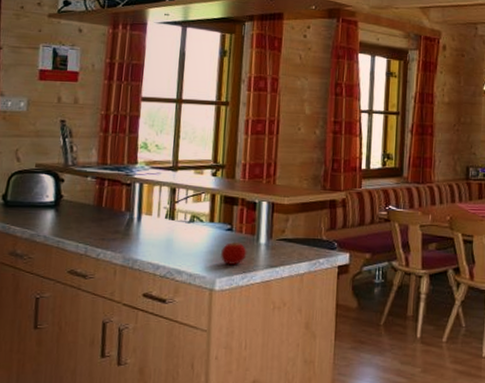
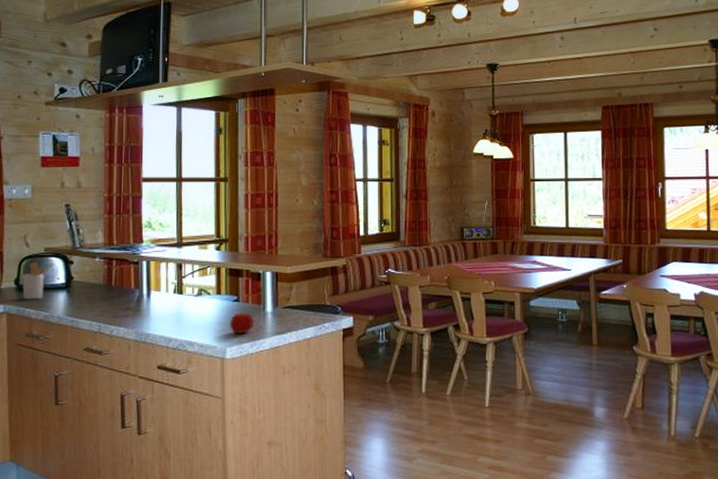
utensil holder: none [9,177,45,217] -> present [21,261,55,300]

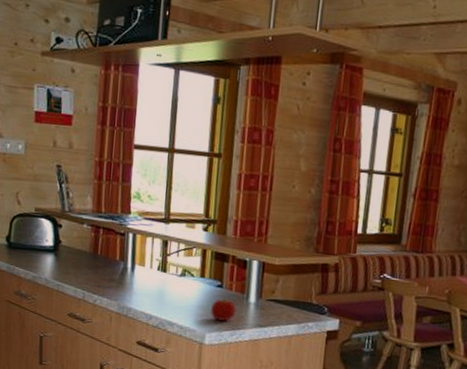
utensil holder: present [21,261,55,300] -> none [12,220,44,259]

